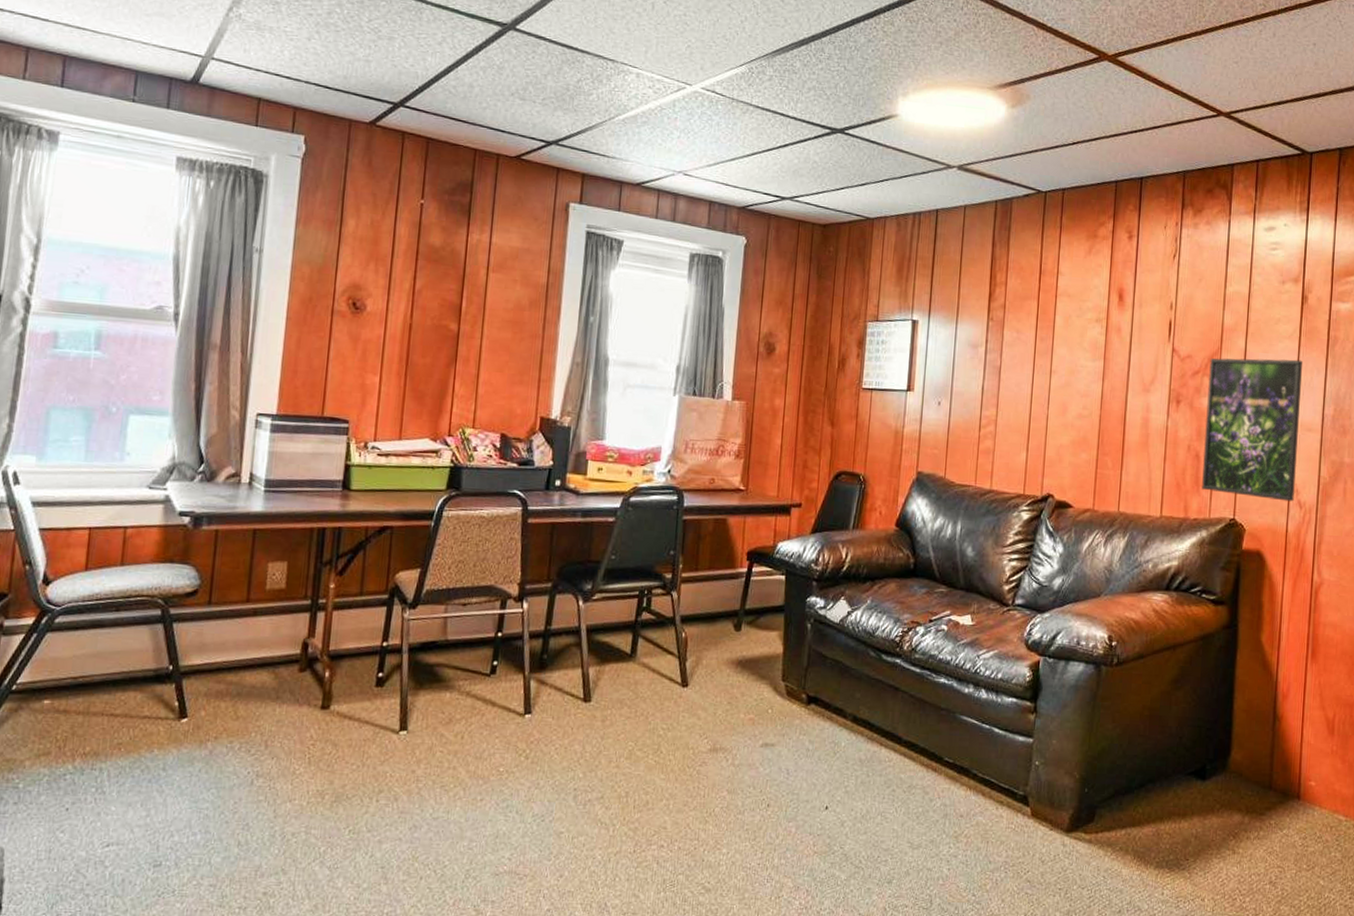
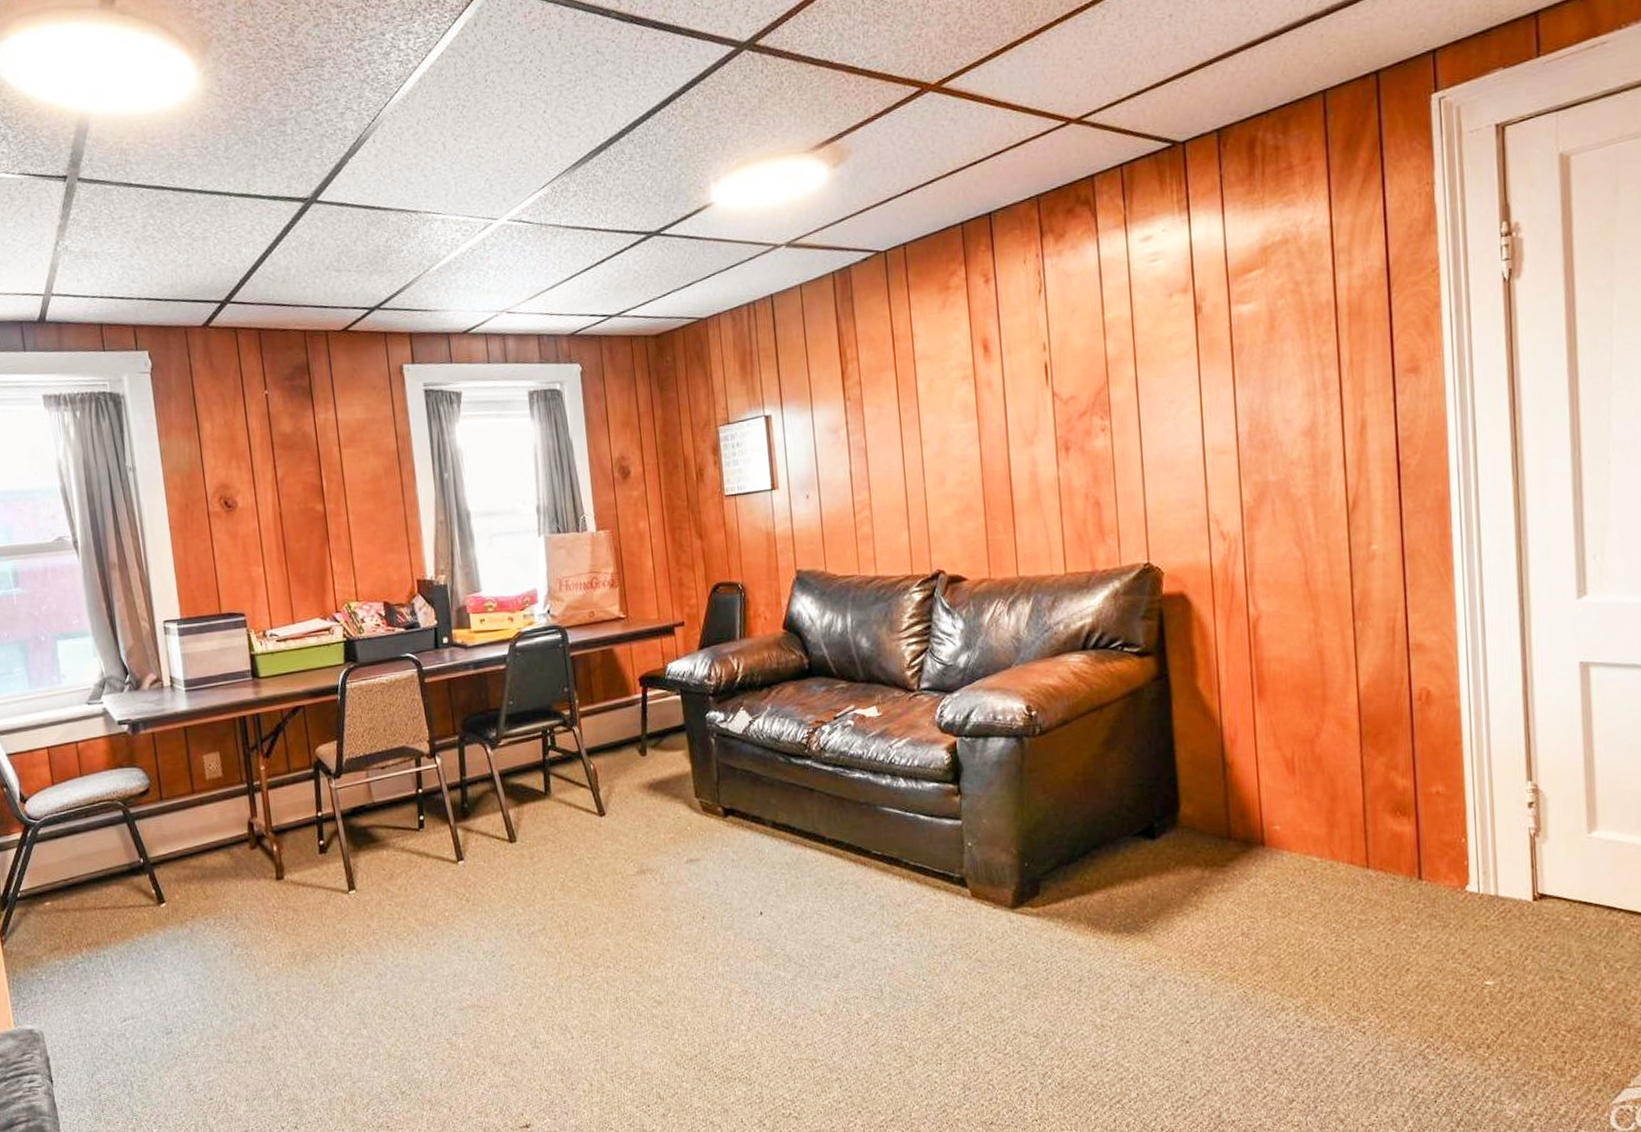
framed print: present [1202,358,1302,502] -> none [1097,377,1215,538]

